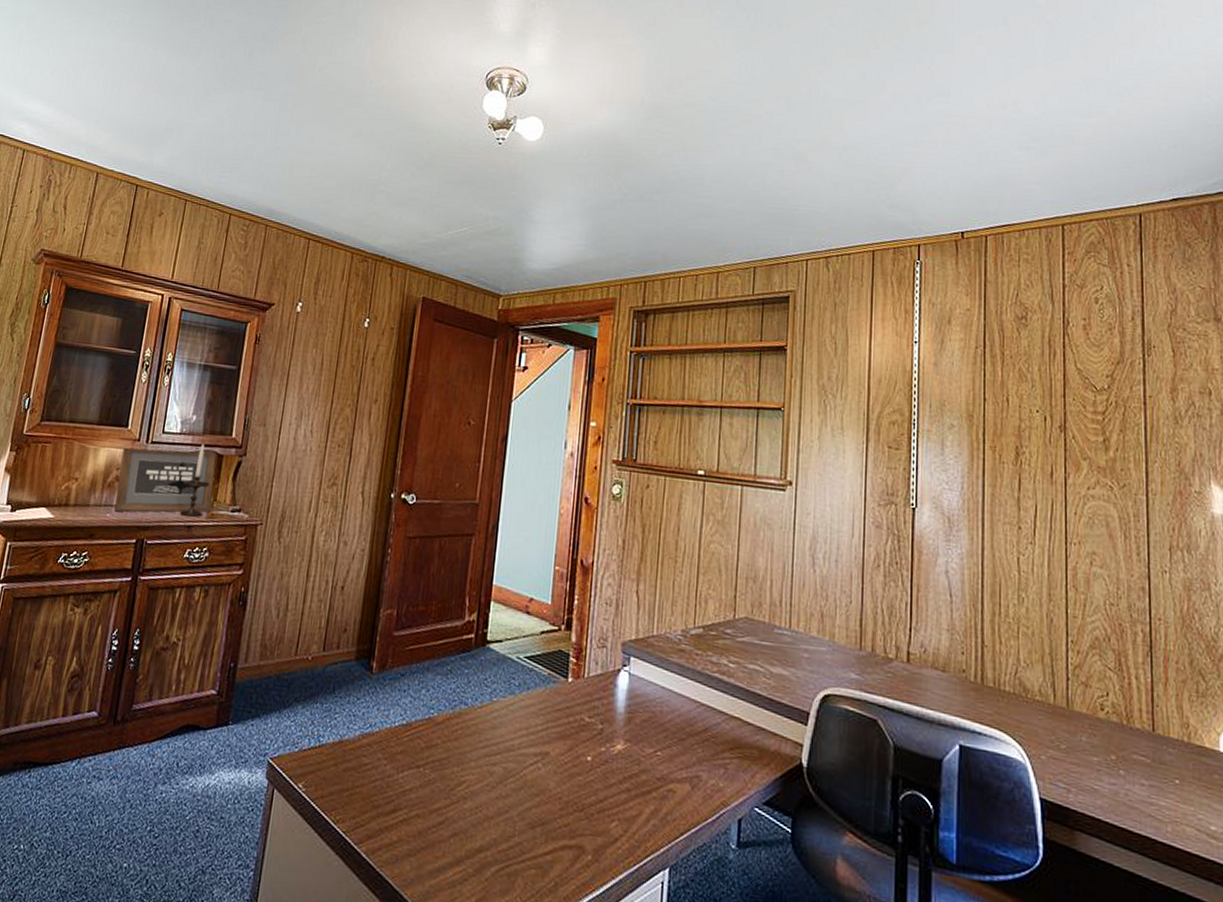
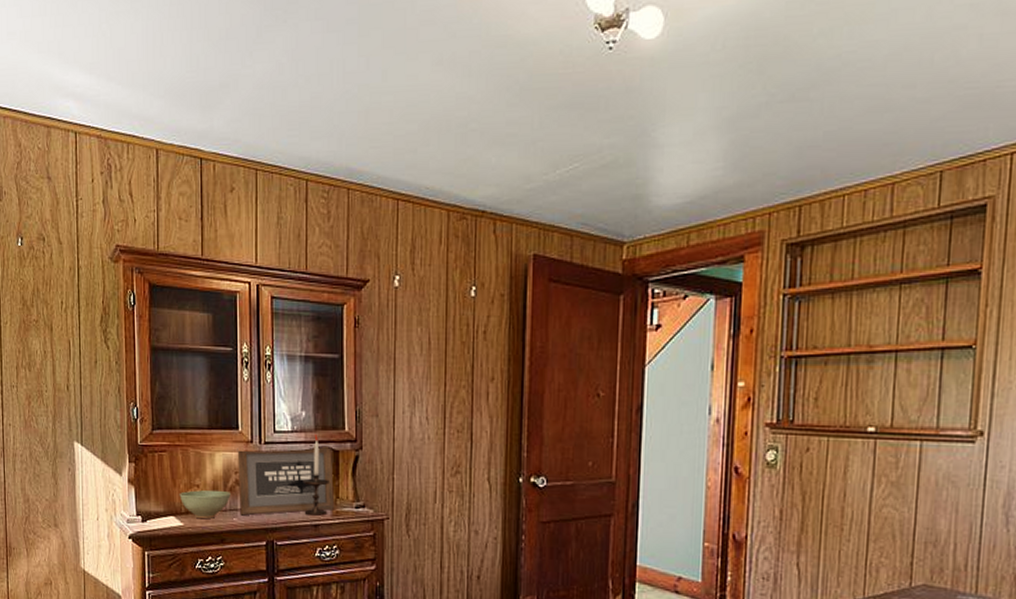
bowl: none [55,483,109,513] -> present [179,489,231,520]

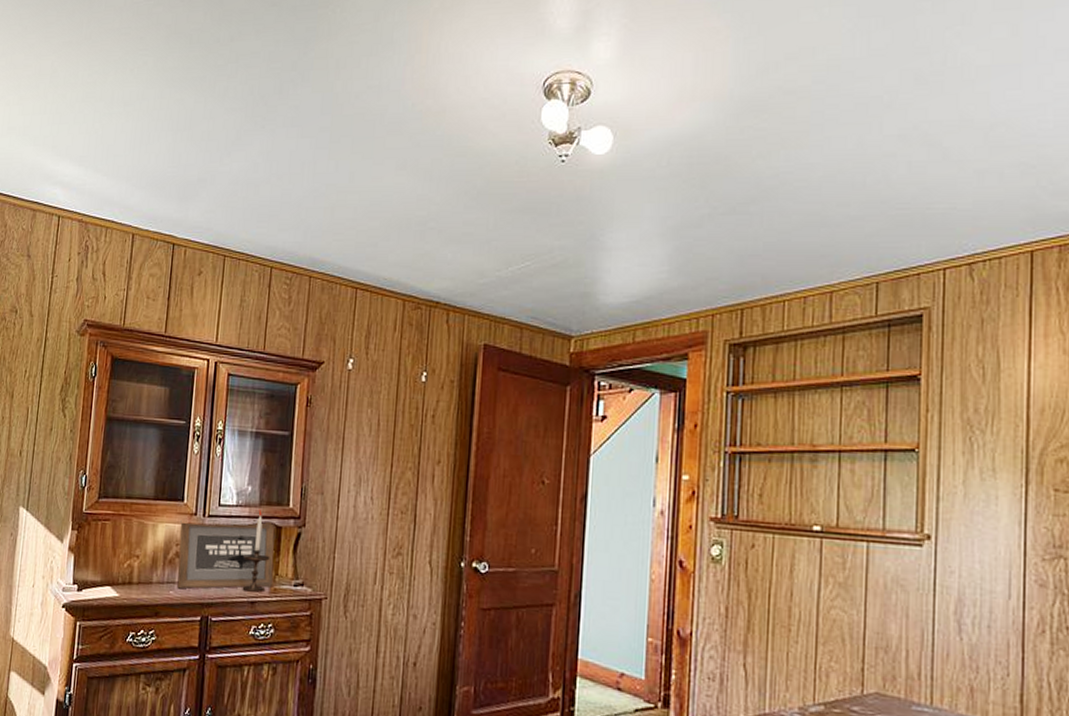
bowl: present [179,489,231,520] -> none [118,560,170,591]

